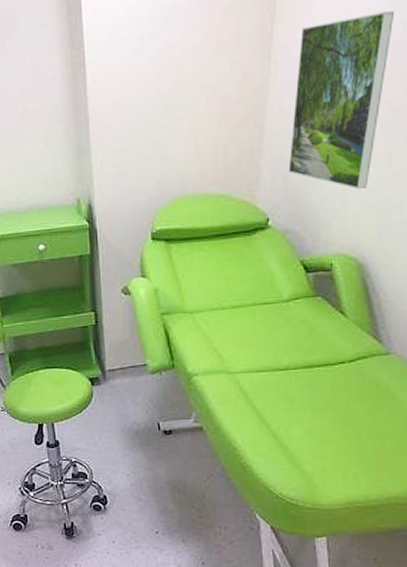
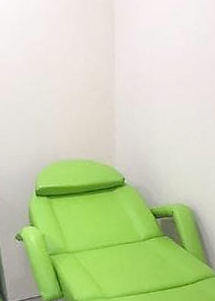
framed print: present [288,10,395,189] -> none [134,27,198,156]

